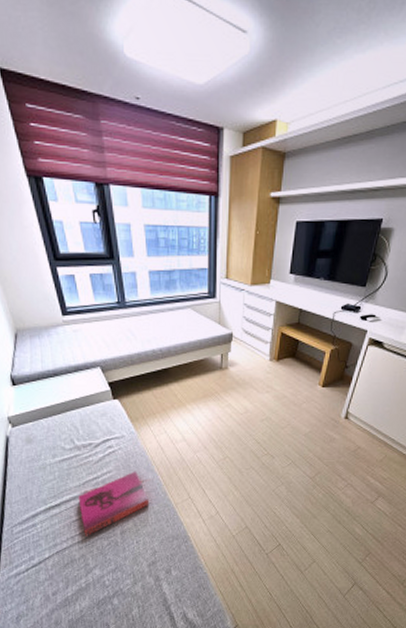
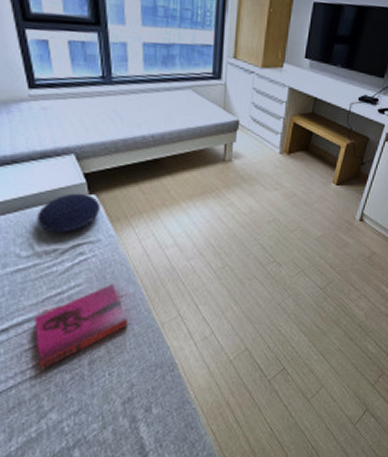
cushion: none [75,398,122,430] -> present [37,193,100,233]

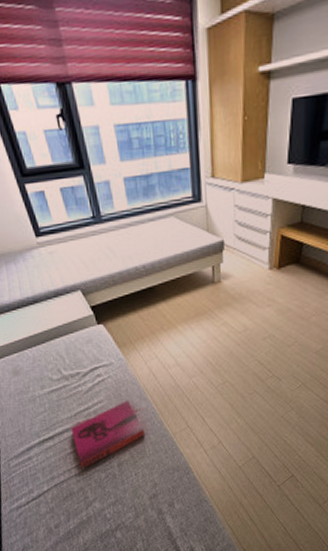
cushion: present [37,193,100,233] -> none [59,324,108,359]

